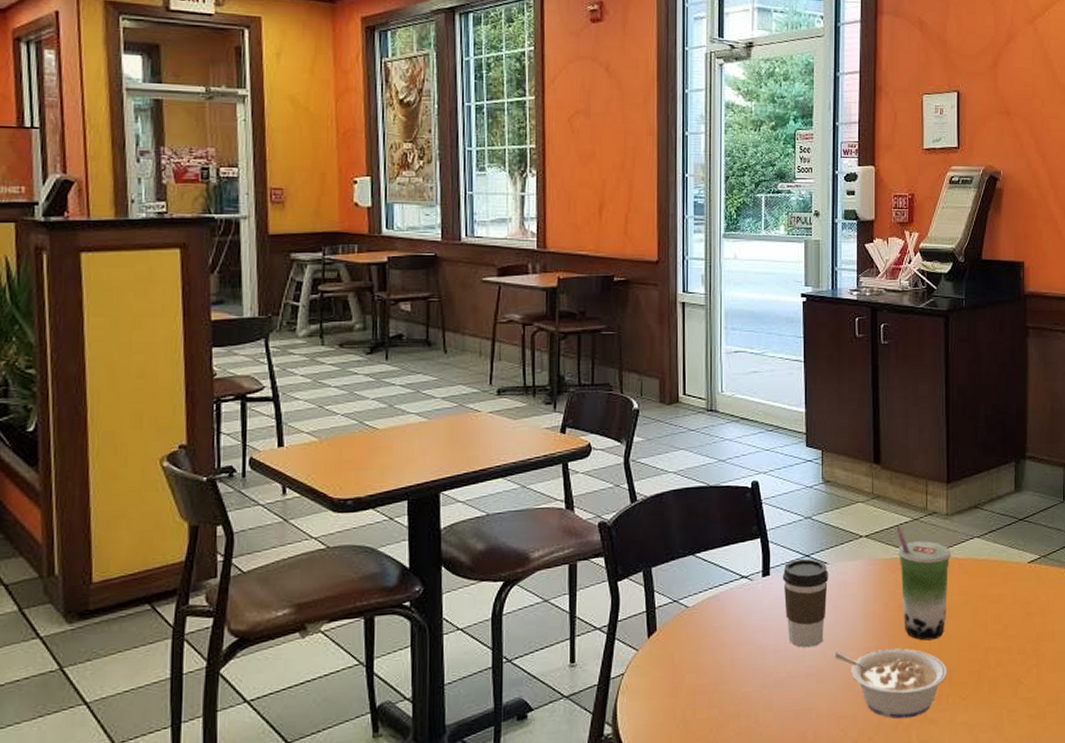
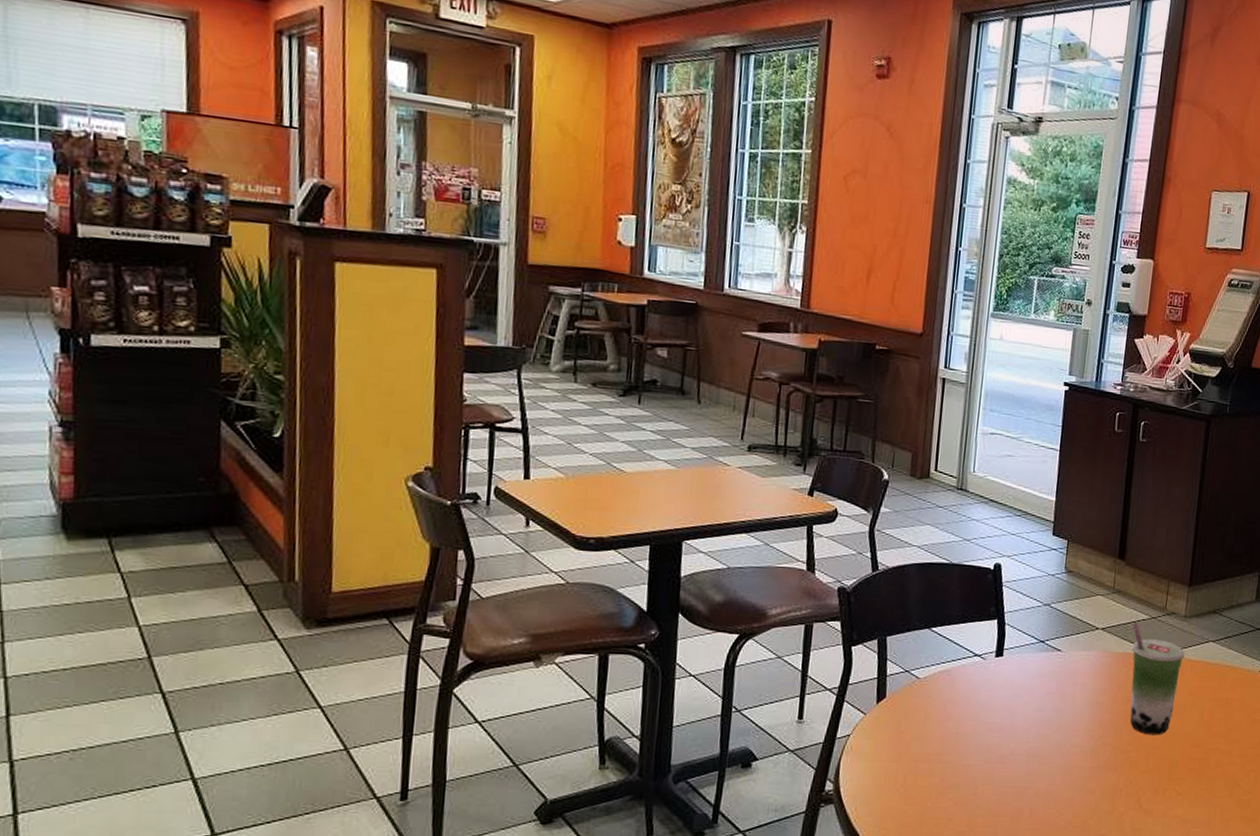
coffee cup: present [782,558,829,648] -> none [1014,643,1062,730]
legume: present [834,648,948,719] -> none [1058,737,1167,807]

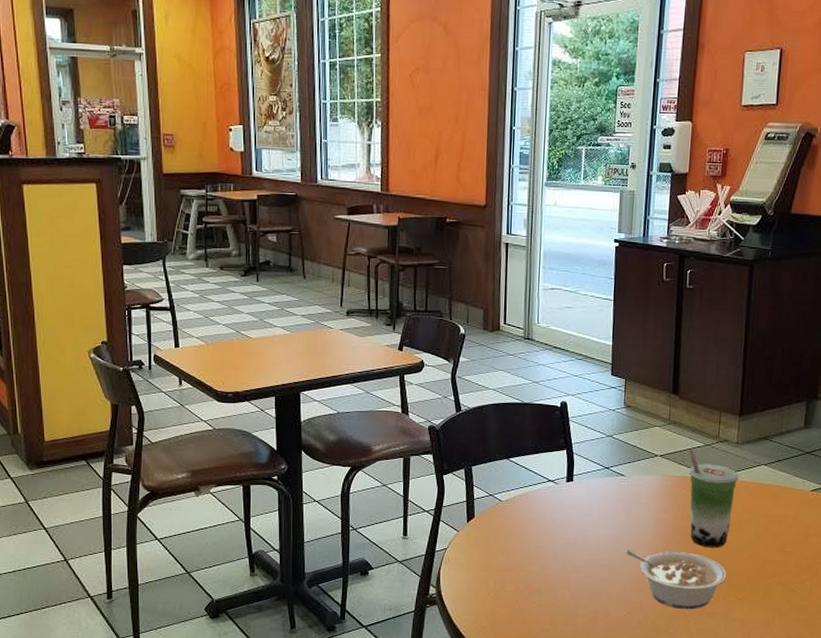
legume: none [1058,737,1167,807] -> present [626,550,727,610]

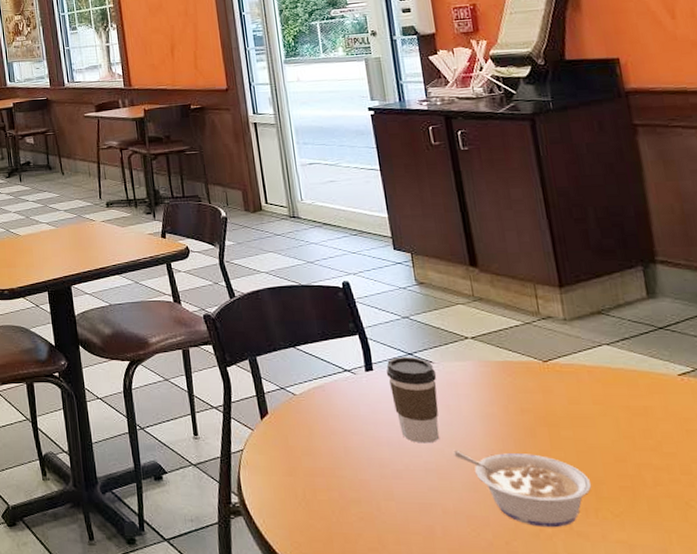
coffee cup: none [583,469,626,544] -> present [386,356,440,444]
beverage cup: present [688,450,739,548] -> none [505,329,582,449]

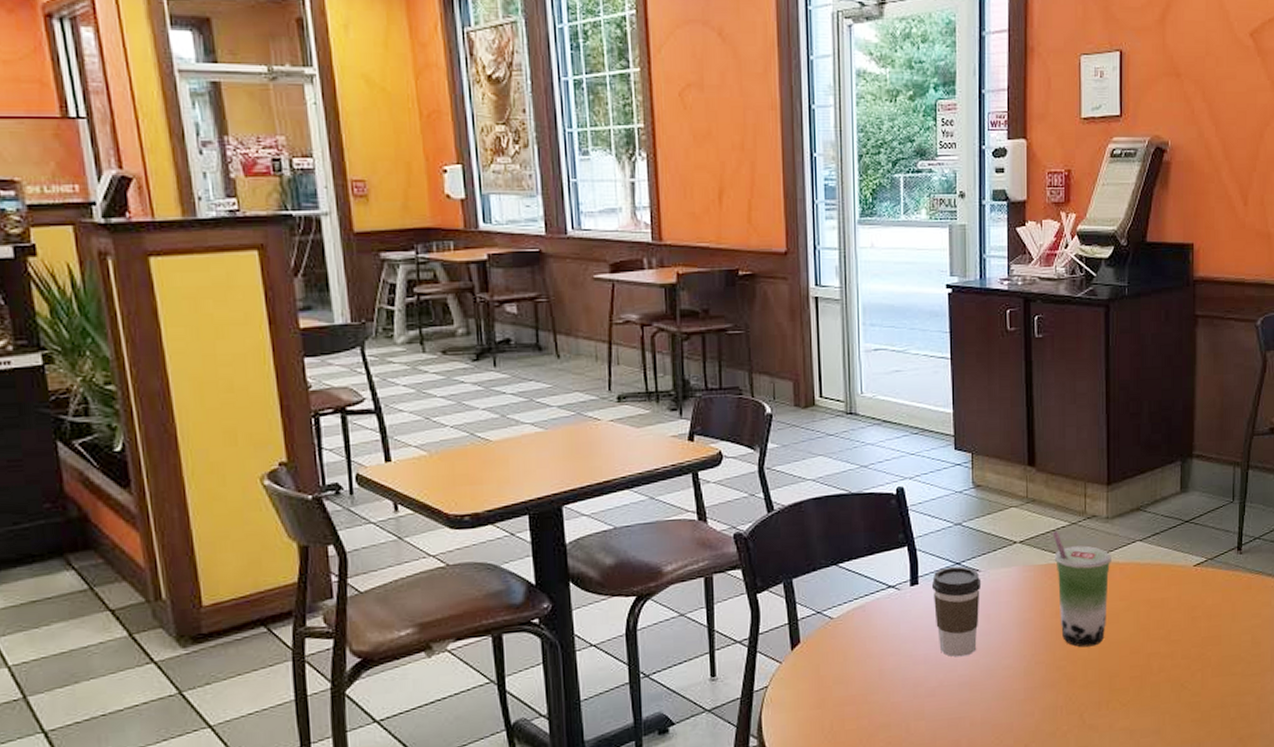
legume: present [453,451,592,528] -> none [988,655,1108,726]
beverage cup: none [505,329,582,449] -> present [1052,531,1111,647]

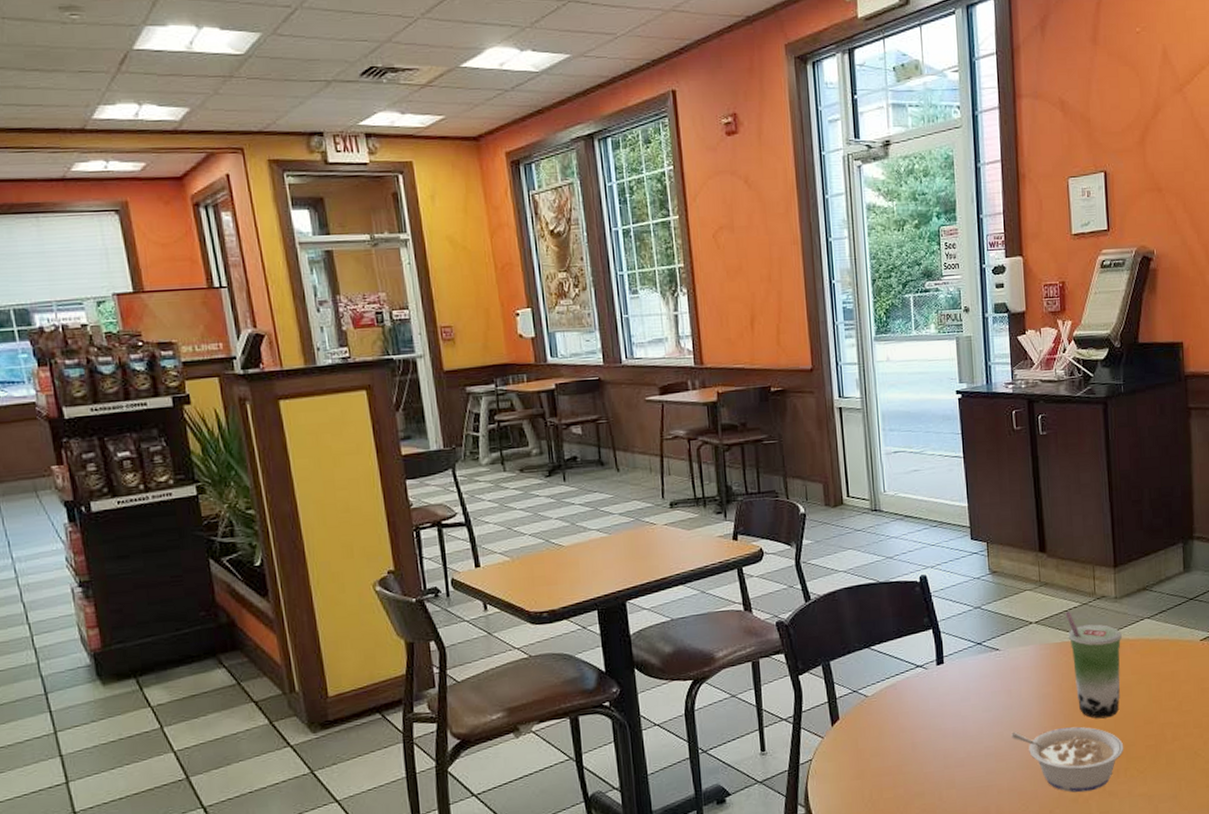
coffee cup: present [931,566,982,657] -> none [956,646,1002,730]
legume: none [988,655,1108,726] -> present [1011,726,1124,793]

